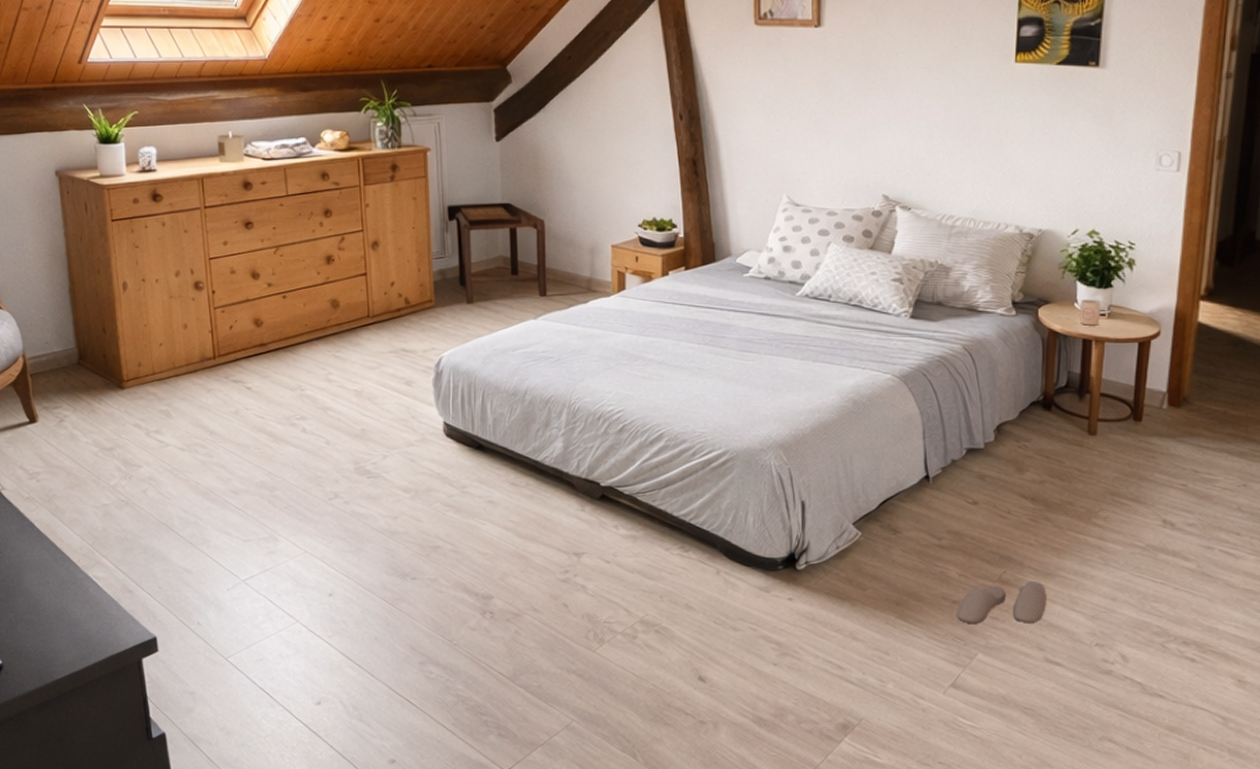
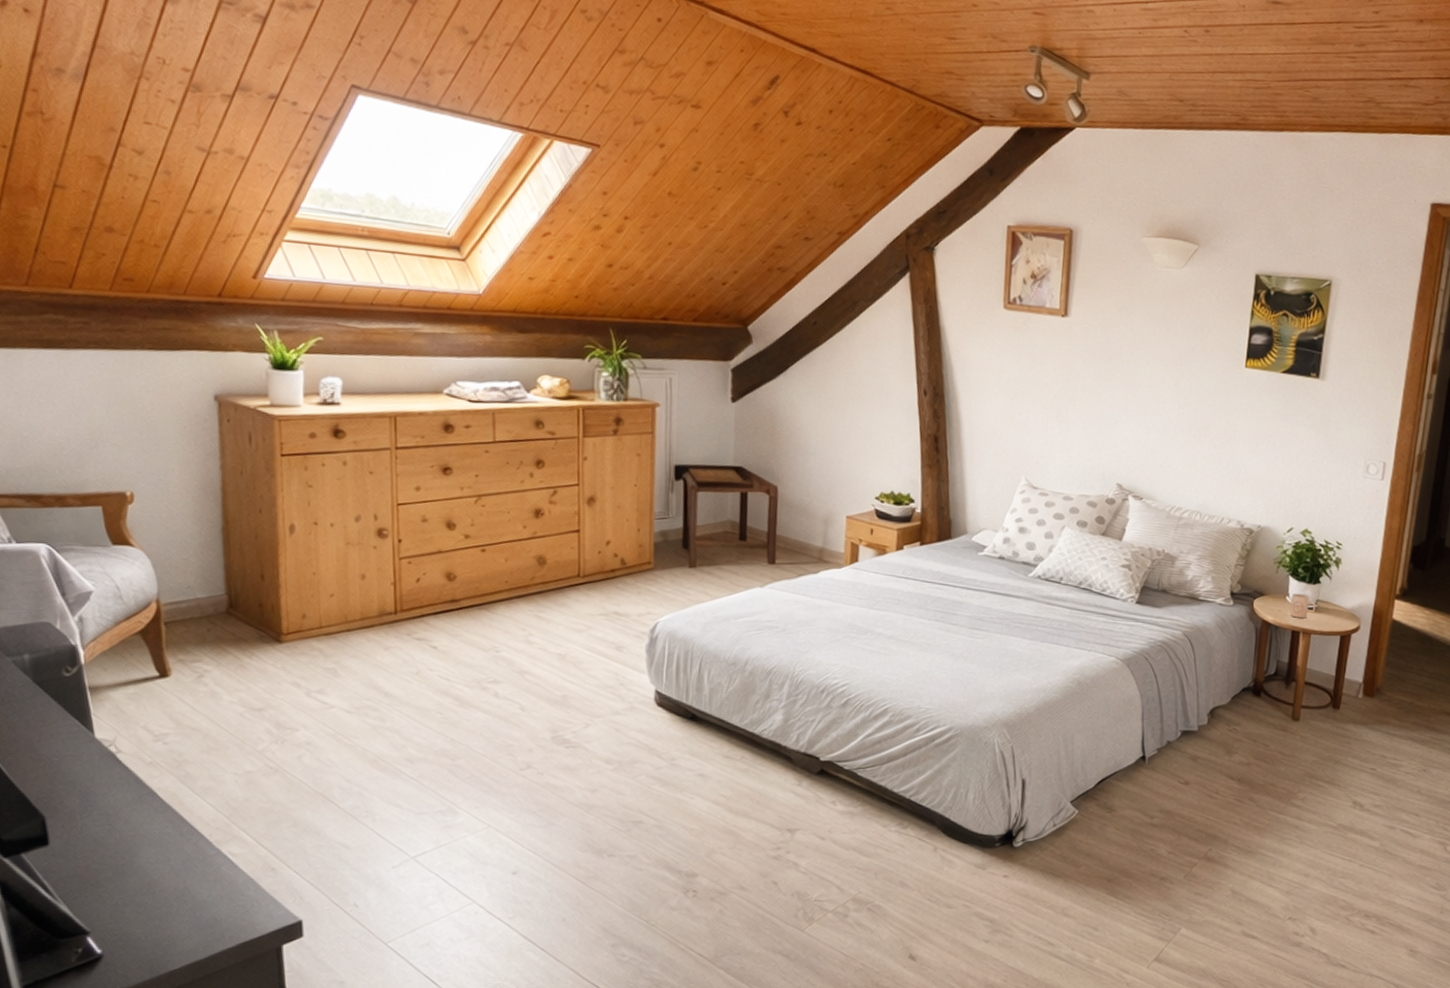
candle: present [217,131,245,164] -> none [415,368,449,404]
slippers: present [956,581,1047,624] -> none [1163,859,1247,900]

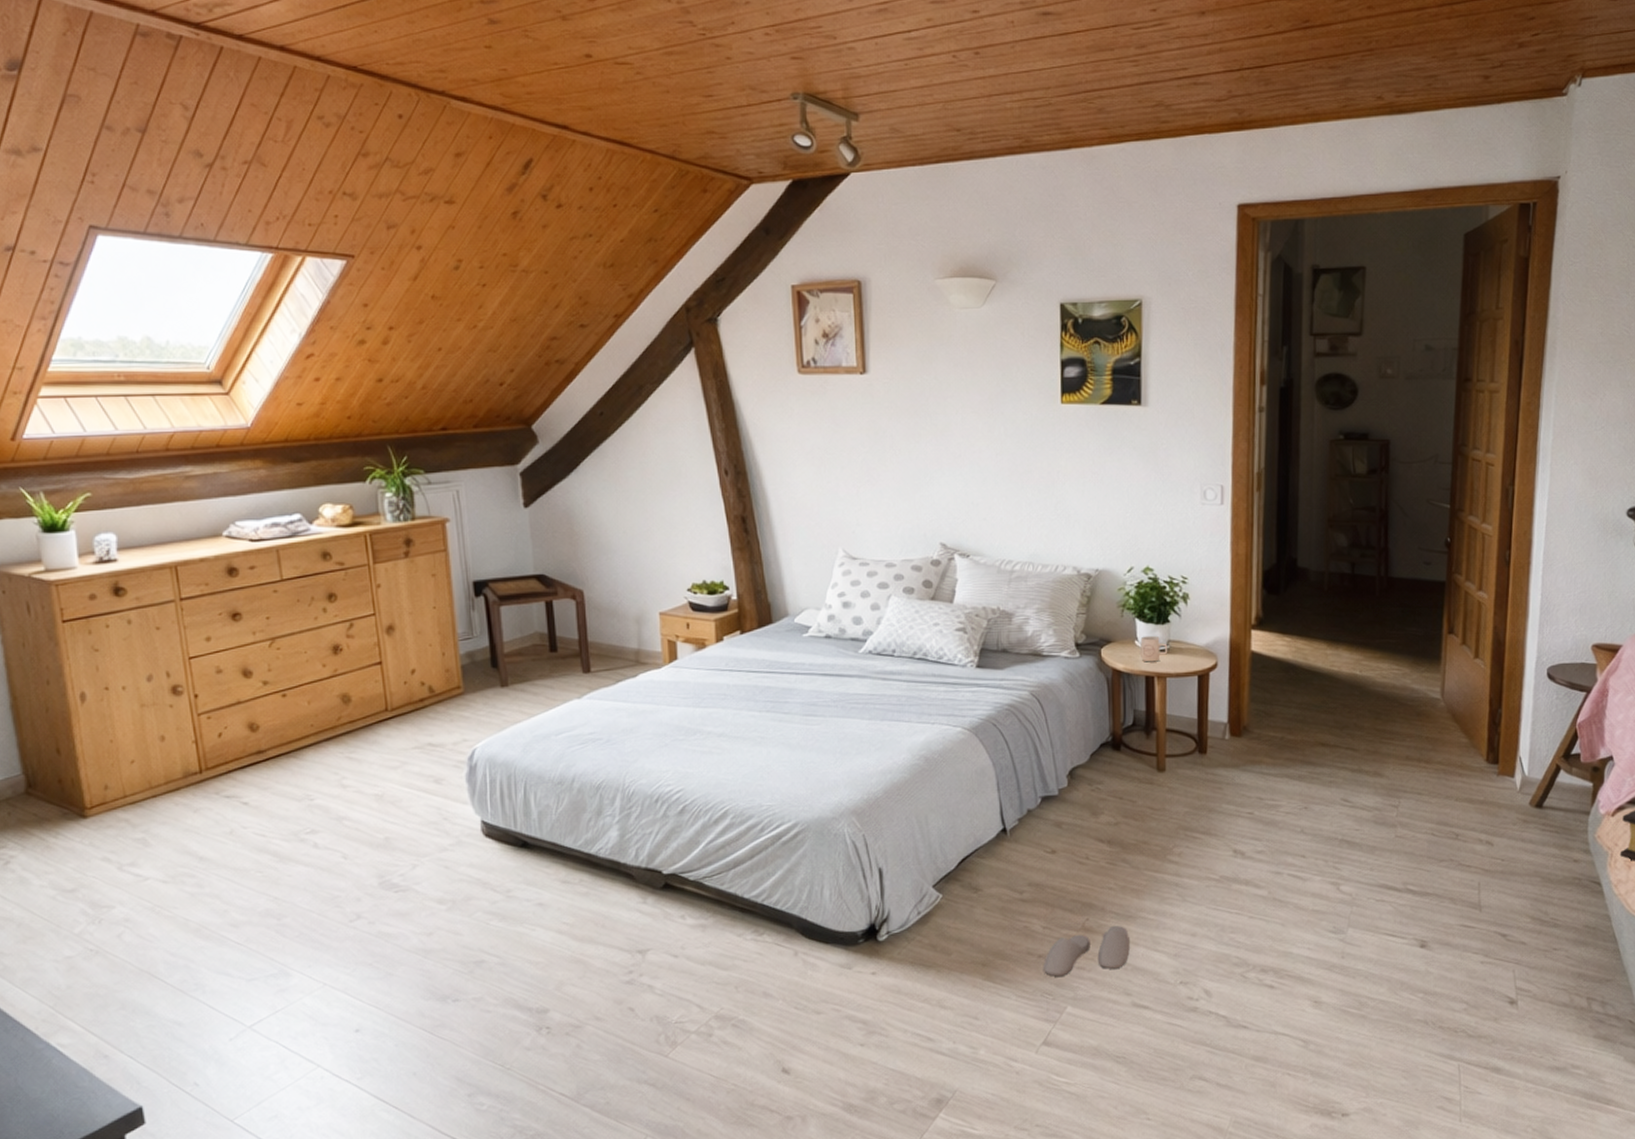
slippers: none [1163,859,1247,900] -> present [1042,926,1130,977]

